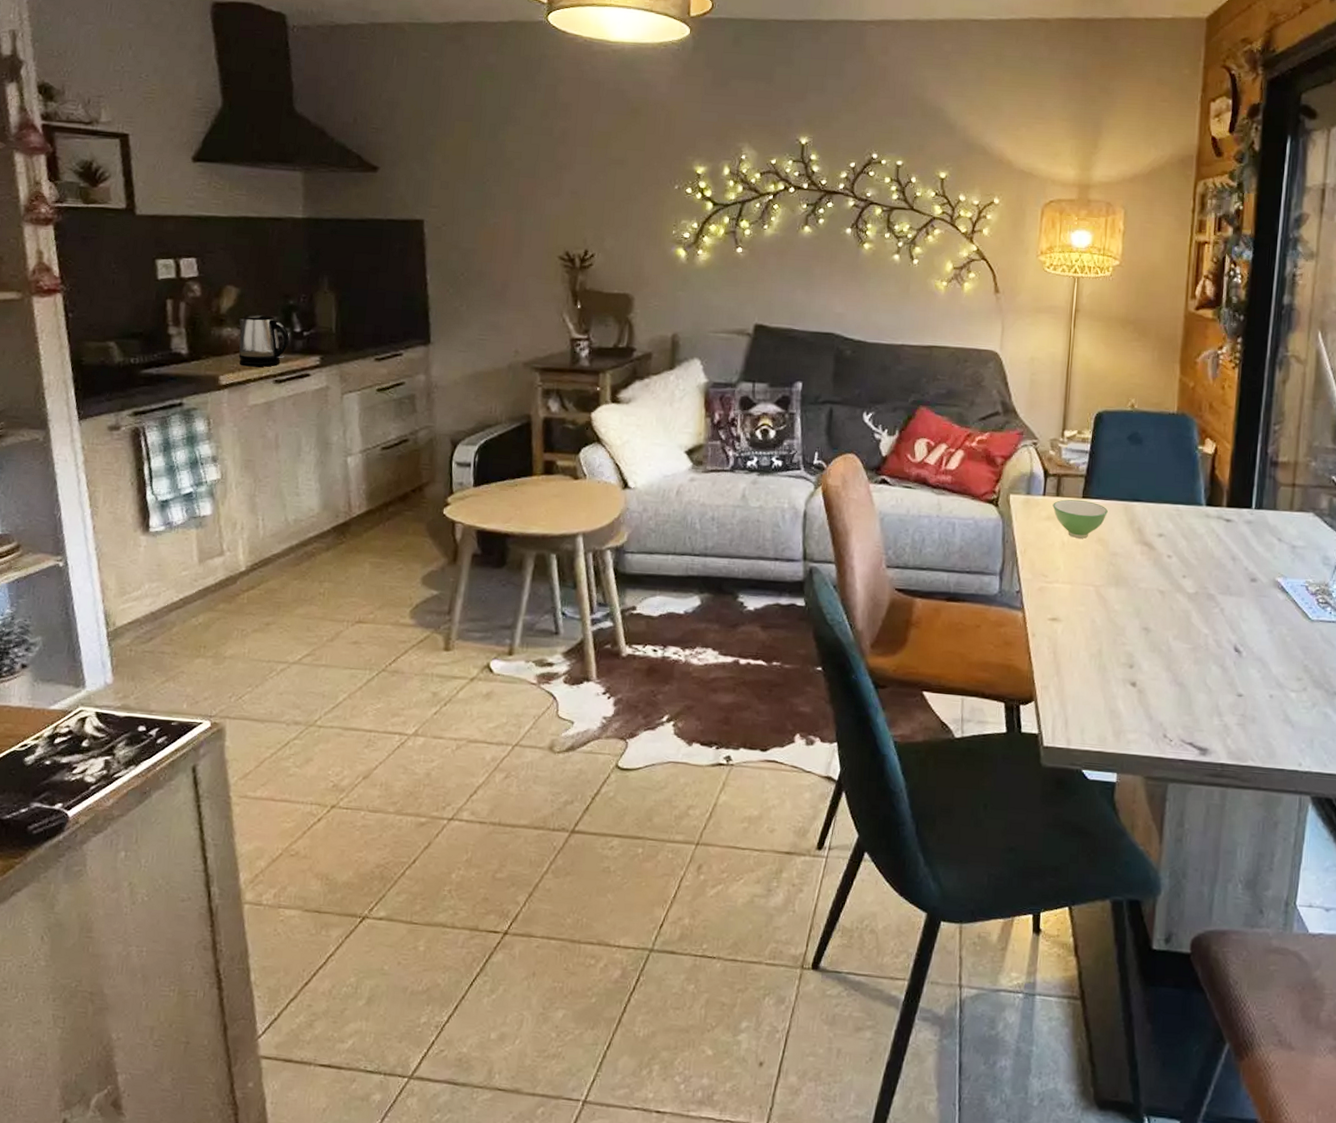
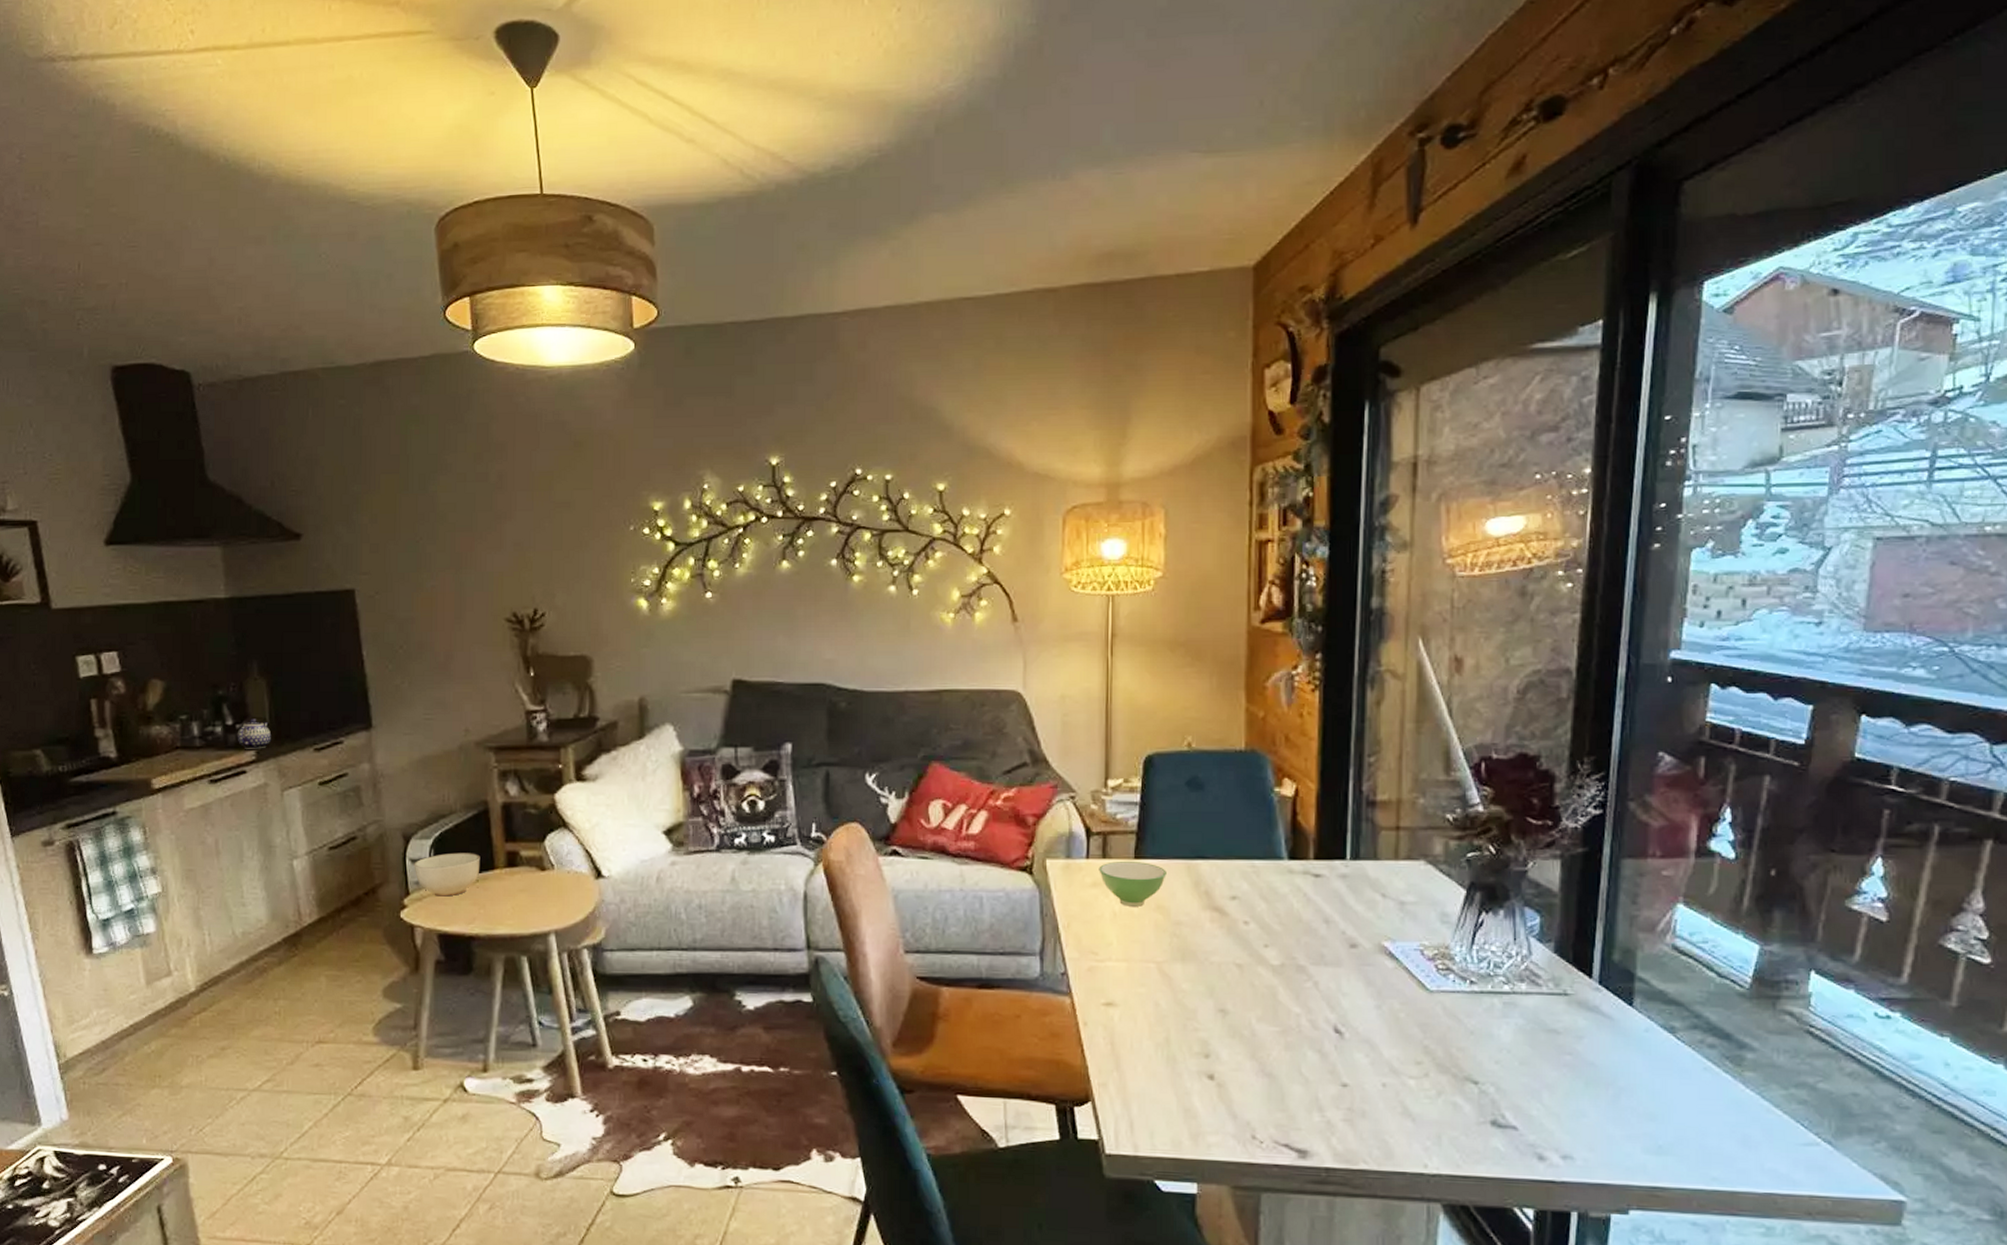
kettle: present [238,314,290,367] -> none [167,708,222,767]
teapot: none [303,327,337,356] -> present [237,718,272,749]
bowl: none [459,459,521,498] -> present [414,852,480,897]

